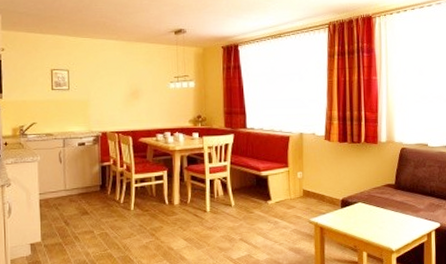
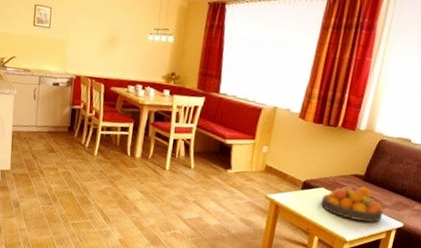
fruit bowl: none [361,195,420,229] -> present [320,186,384,222]

